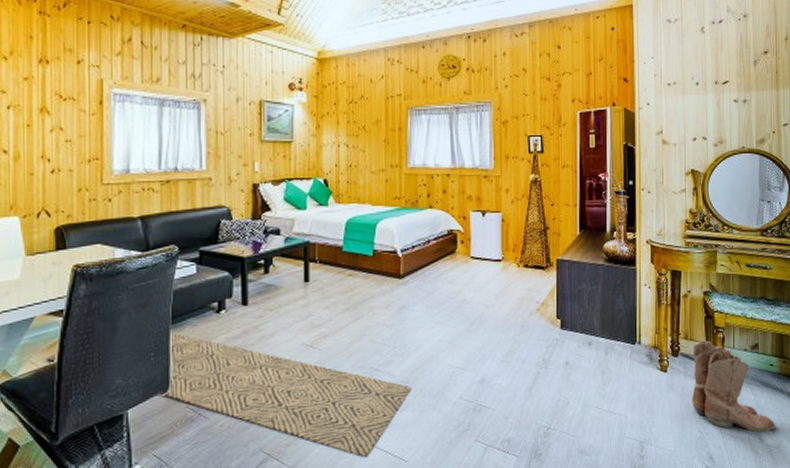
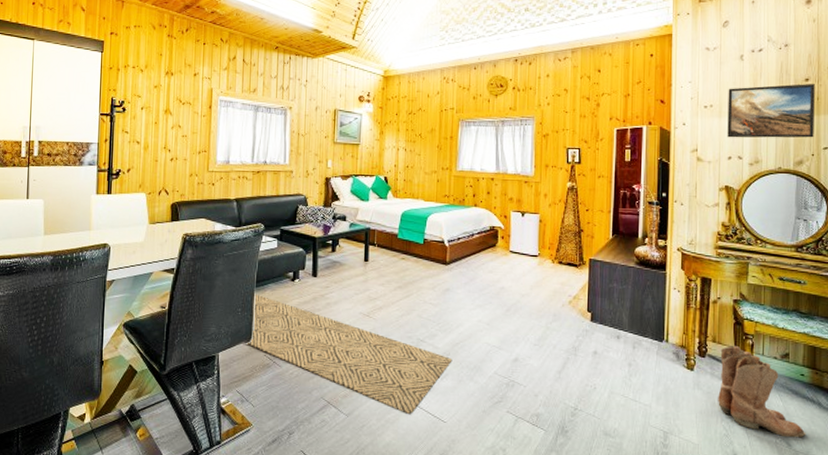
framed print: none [691,57,774,117] -> present [727,84,815,138]

